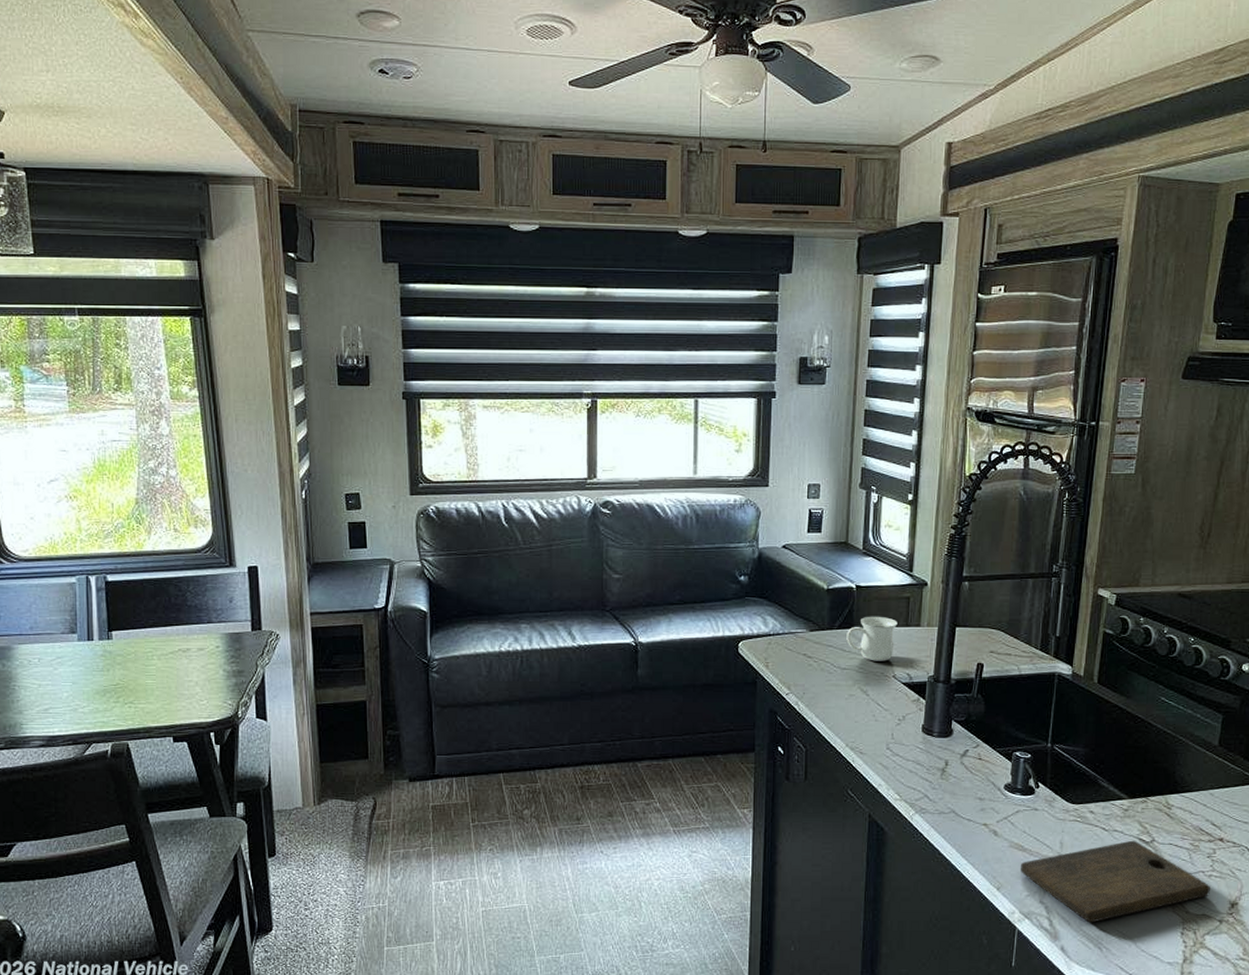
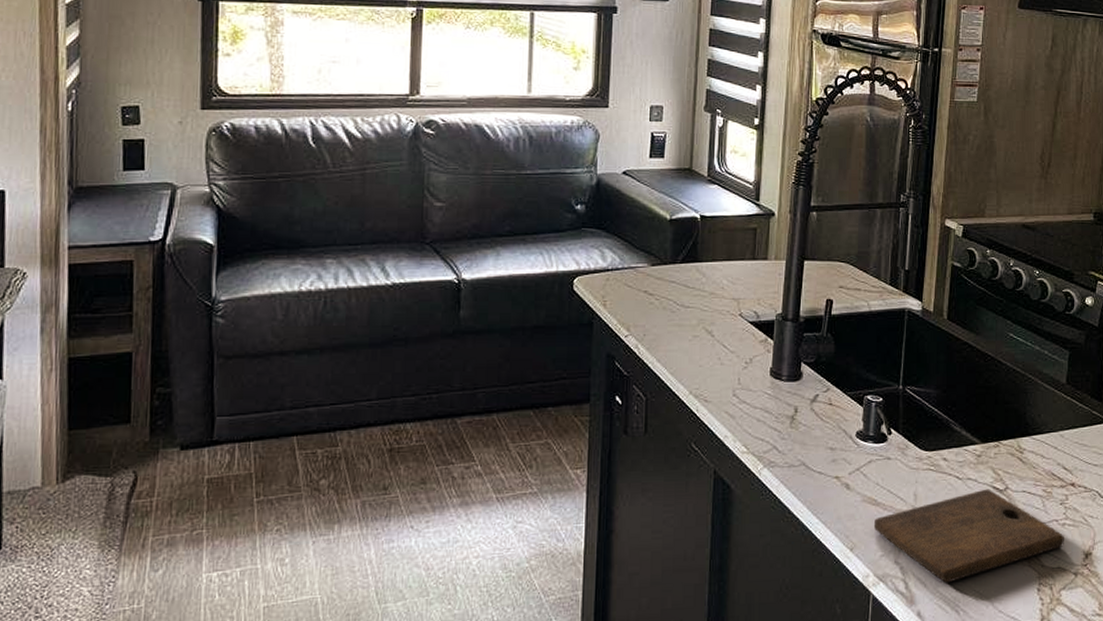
mug: present [846,616,898,661] -> none [690,248,744,298]

